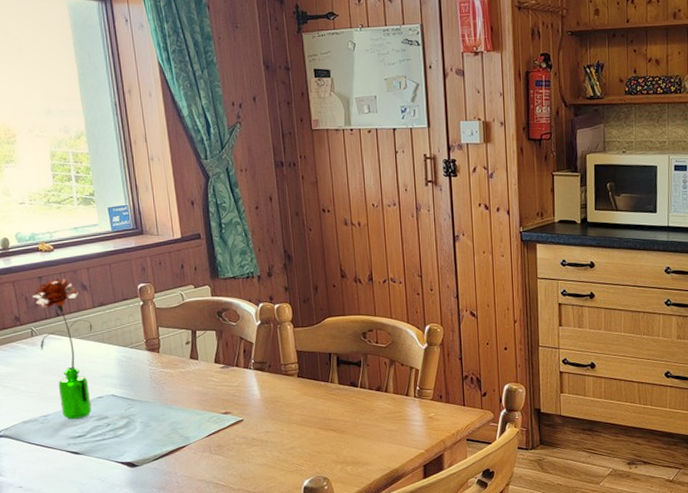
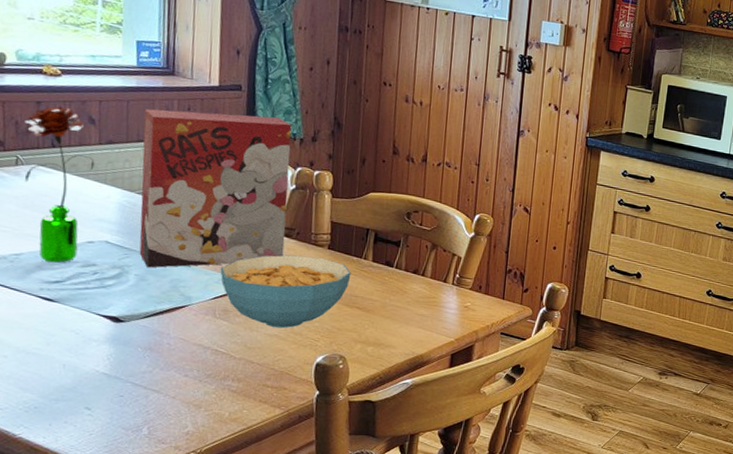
cereal box: none [124,259,260,415] -> present [139,109,292,268]
cereal bowl: none [209,386,322,458] -> present [220,255,351,329]

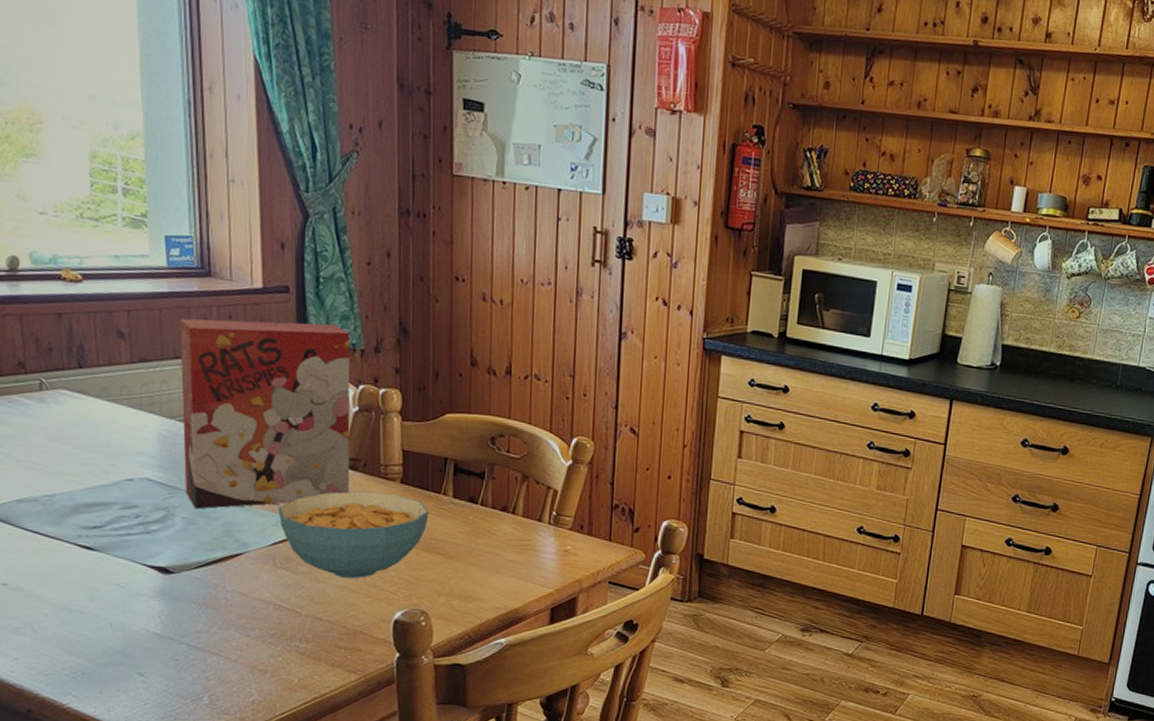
flower: present [24,106,95,263] -> none [46,318,128,505]

